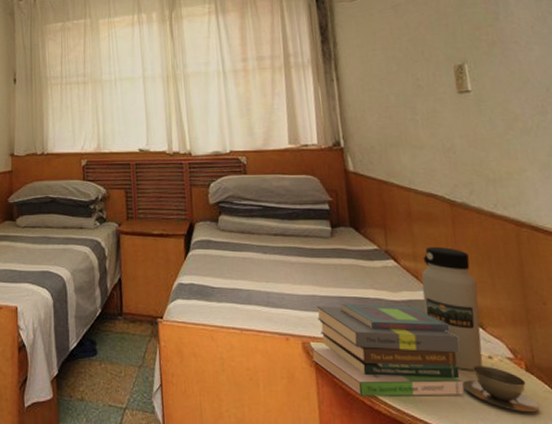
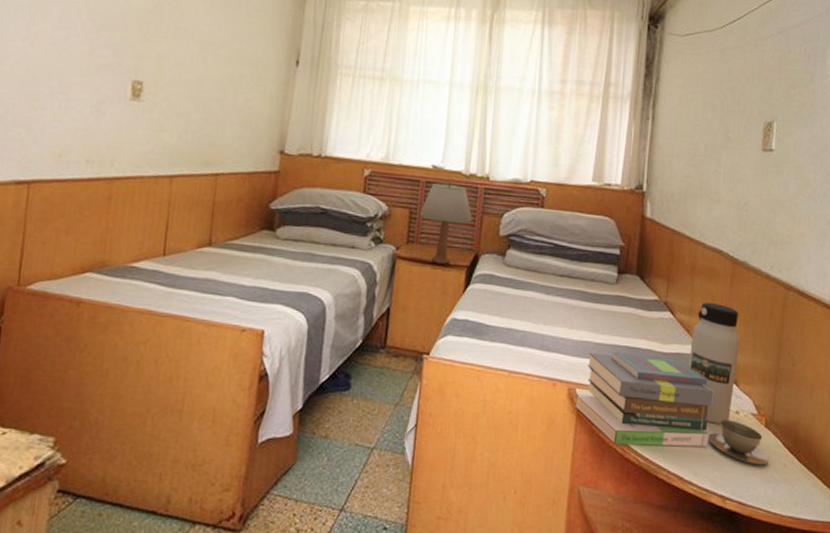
table lamp: none [133,162,182,235] -> present [419,182,472,264]

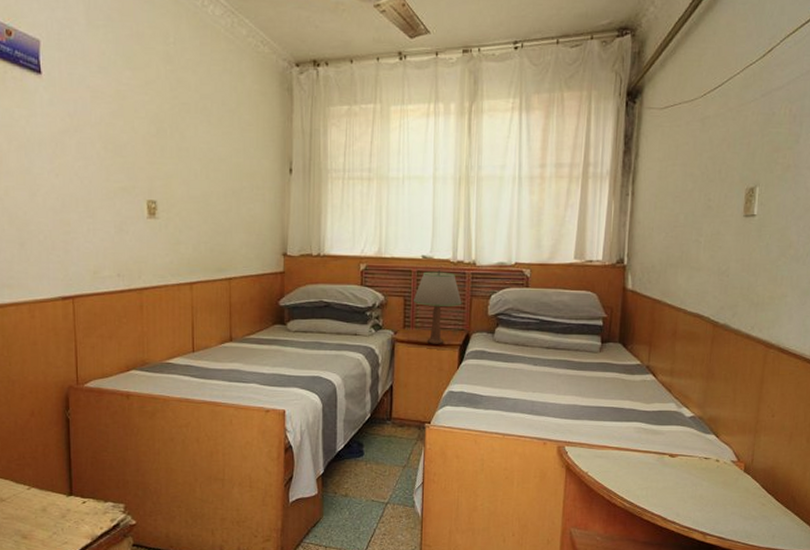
books: present [575,352,714,447] -> none [565,413,695,492]
water bottle: present [688,302,740,424] -> none [670,363,721,471]
teacup: present [708,420,770,465] -> none [689,467,748,505]

